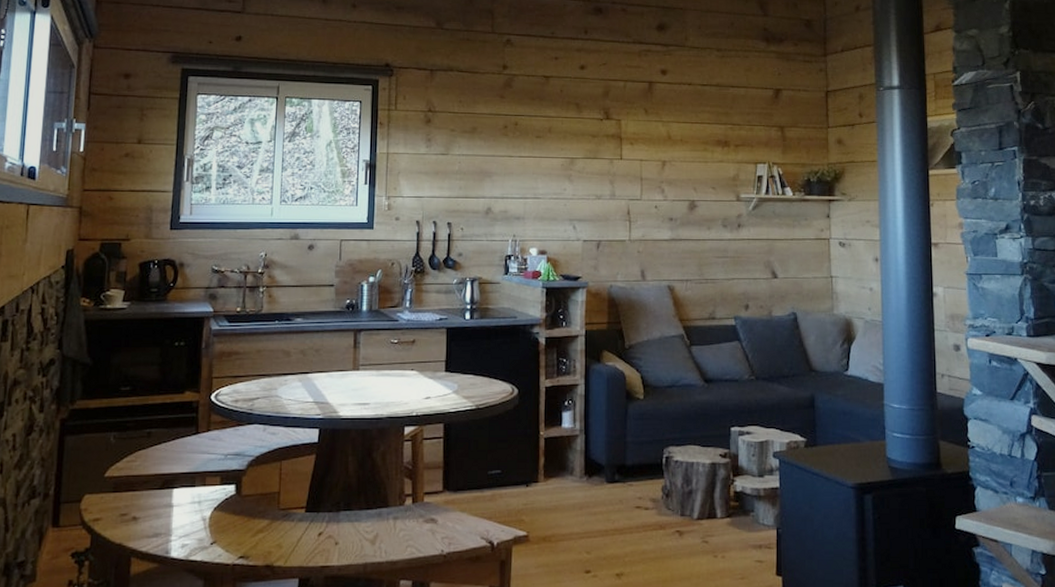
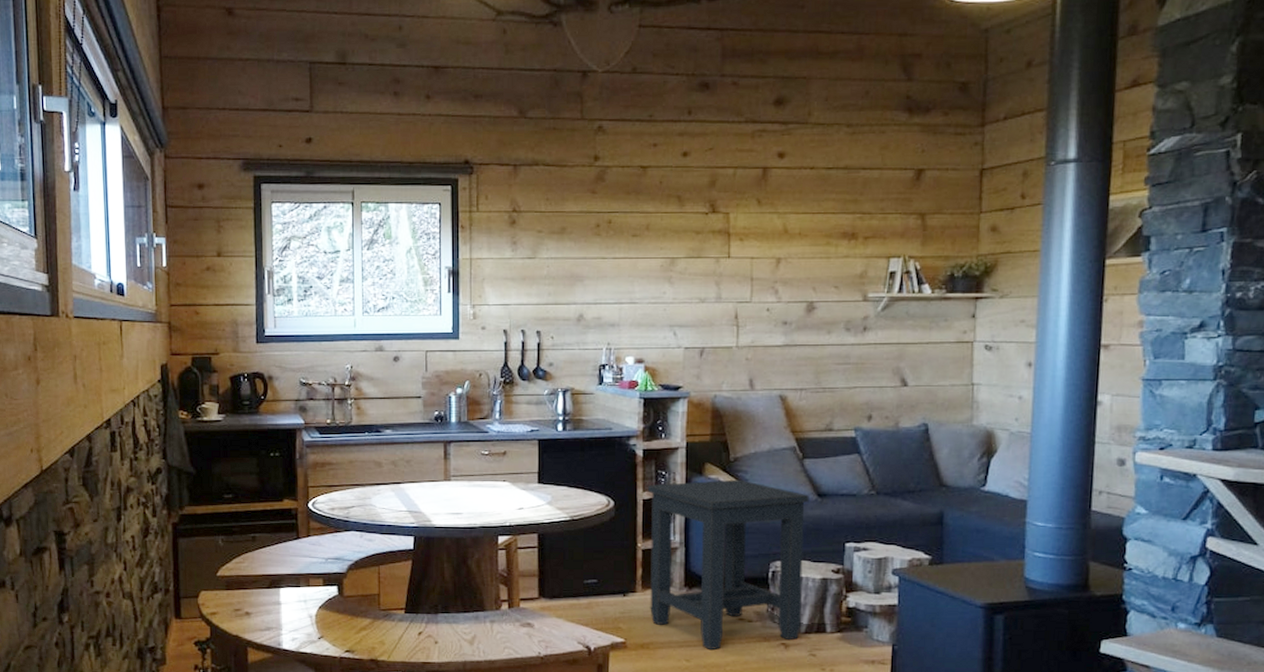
side table: none [550,366,697,541] -> present [648,479,809,651]

